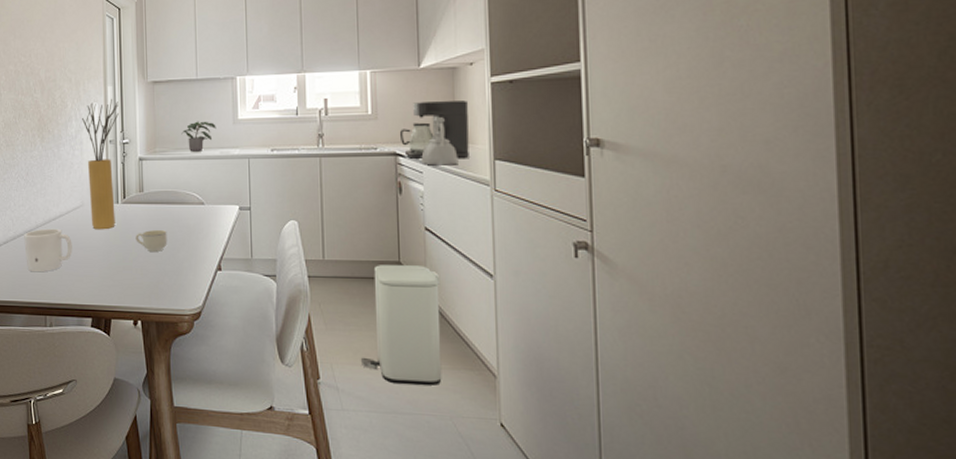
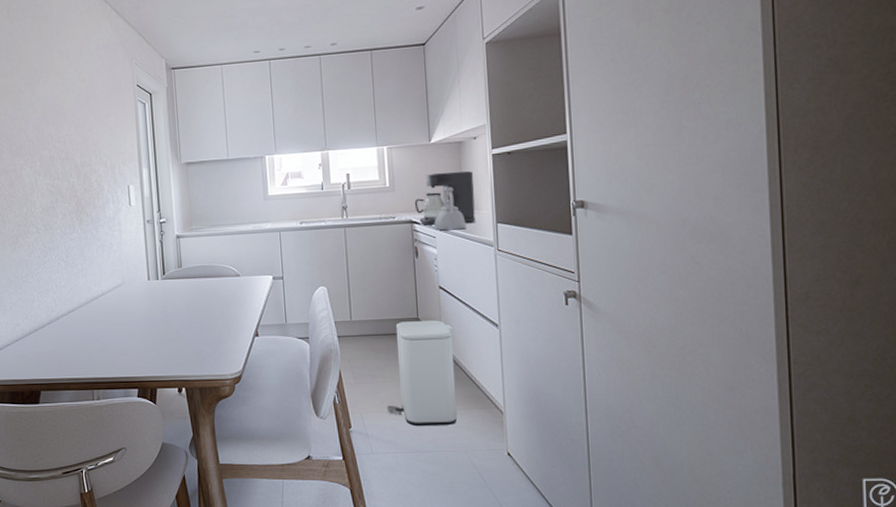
mug: present [24,228,72,273] -> none [67,306,116,350]
vase: present [82,98,119,230] -> none [119,180,156,306]
cup: present [136,229,167,252] -> none [176,301,207,323]
potted plant: present [181,121,216,152] -> none [215,199,249,228]

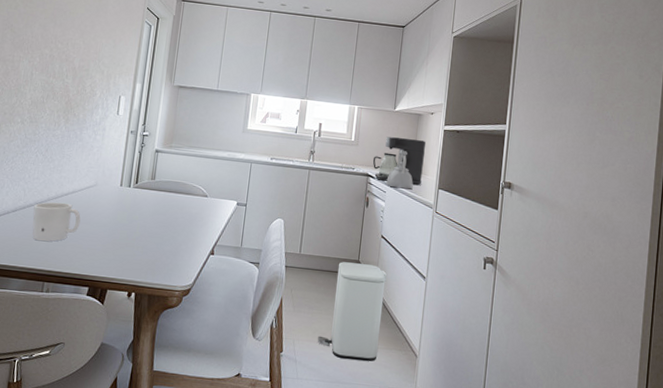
mug: none [67,306,116,350] -> present [32,202,81,242]

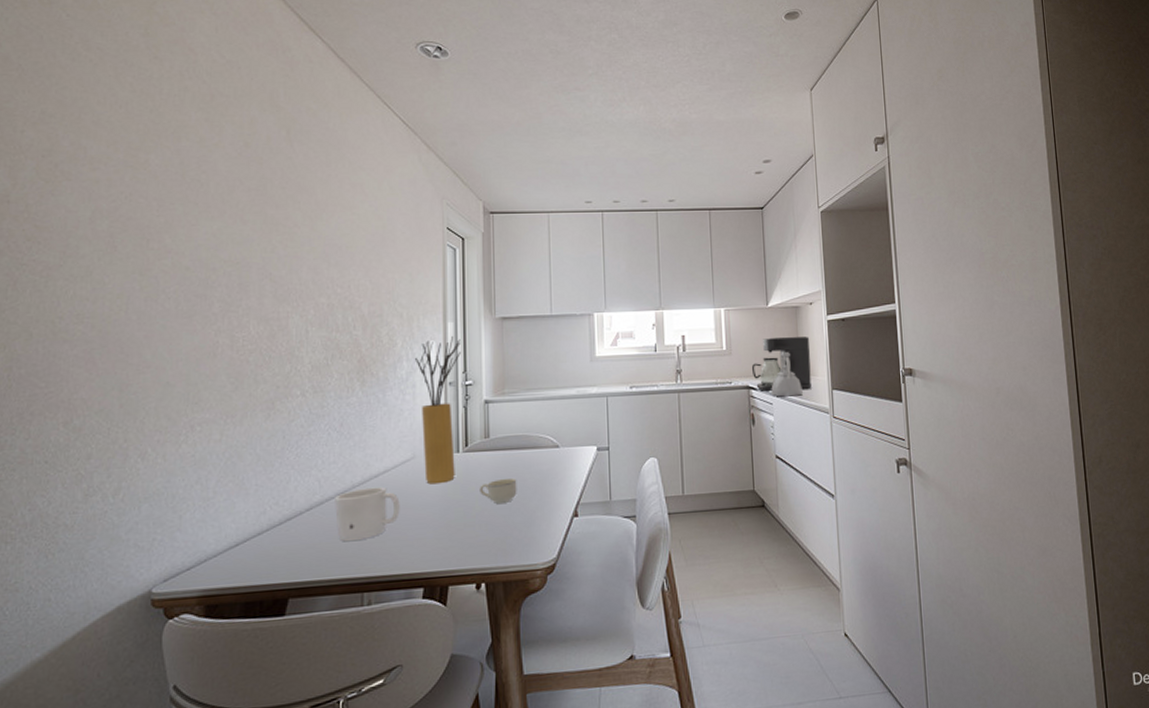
vase: none [102,94,145,209] -> present [415,335,461,485]
cup: none [141,214,171,234] -> present [480,477,517,504]
pedal bin: present [317,262,388,361] -> none [720,492,794,611]

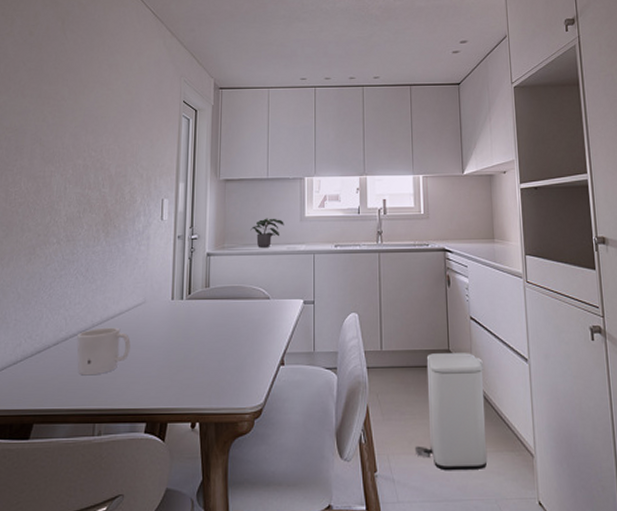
vase: present [415,335,461,485] -> none [151,194,189,328]
cup: present [480,477,517,504] -> none [199,325,232,348]
potted plant: none [534,359,572,392] -> present [250,218,284,248]
pedal bin: none [720,492,794,611] -> present [414,353,488,470]
coffee maker: present [751,337,812,391] -> none [447,203,505,254]
kettle: present [771,351,803,397] -> none [466,216,497,260]

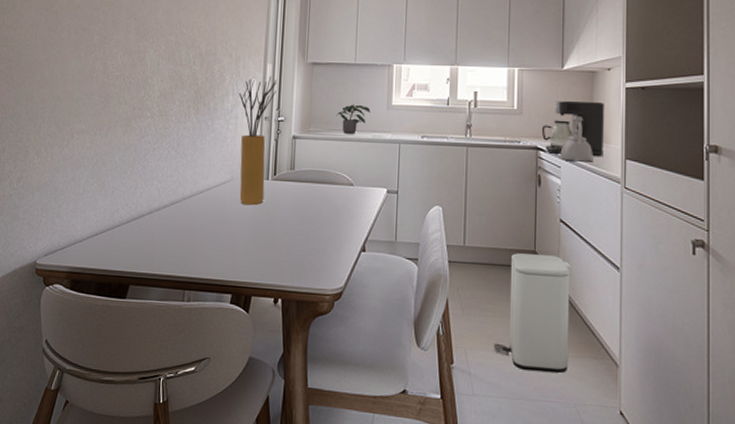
mug: present [77,327,131,376] -> none [168,201,218,246]
vase: none [151,194,189,328] -> present [239,76,277,206]
coffee maker: none [447,203,505,254] -> present [541,101,604,156]
kettle: none [466,216,497,260] -> present [560,115,593,162]

